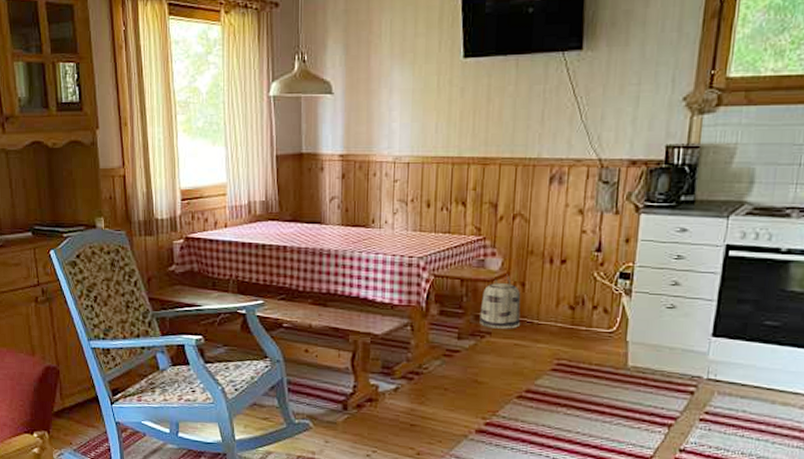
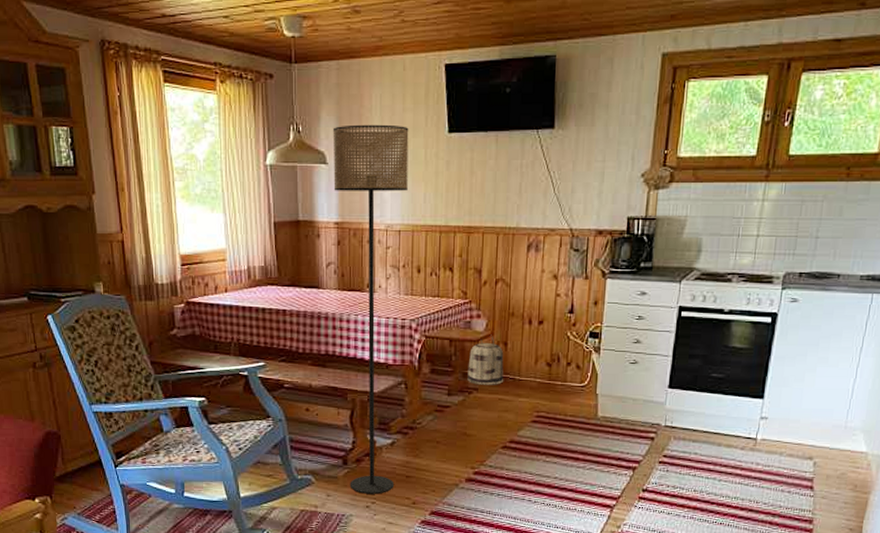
floor lamp: none [339,51,421,443] -> present [332,124,409,494]

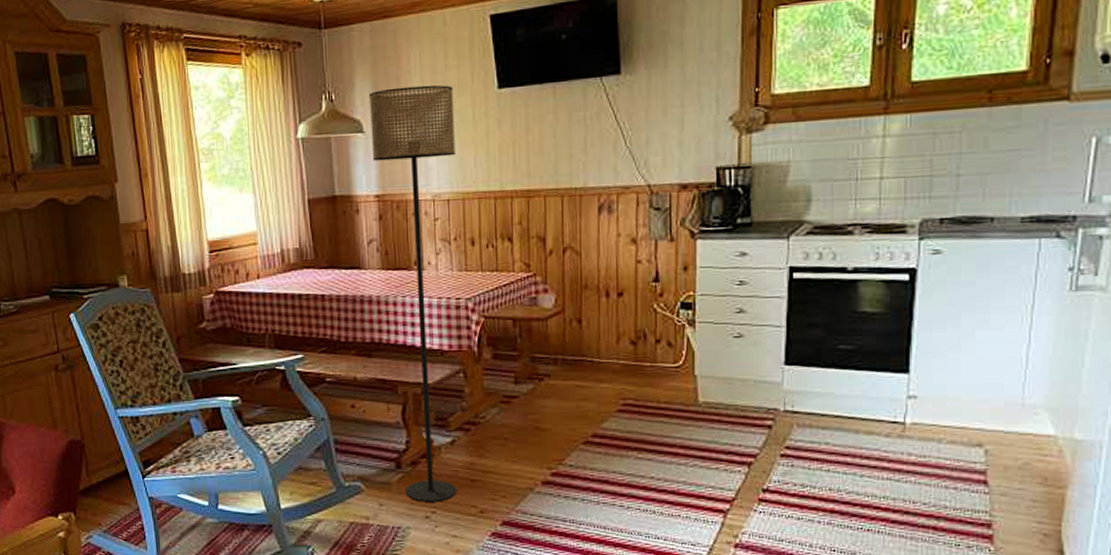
basket: present [467,334,504,385] -> none [536,311,581,370]

